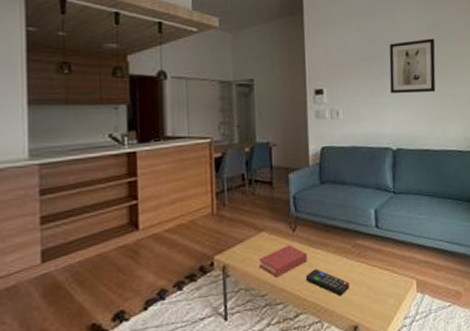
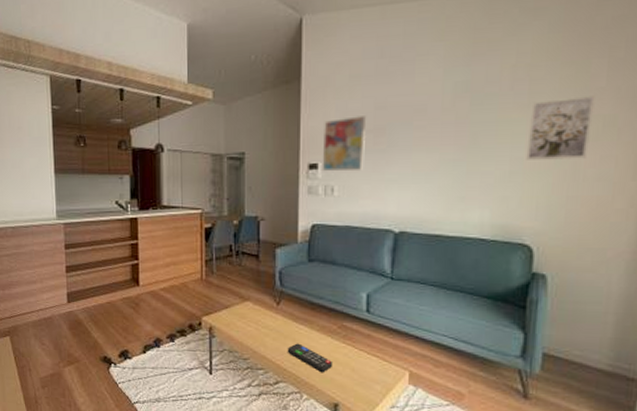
book: present [259,245,307,278] -> none [243,317,290,345]
wall art: none [326,46,363,97] -> present [322,116,367,172]
wall art: present [389,38,436,94] -> none [397,103,464,170]

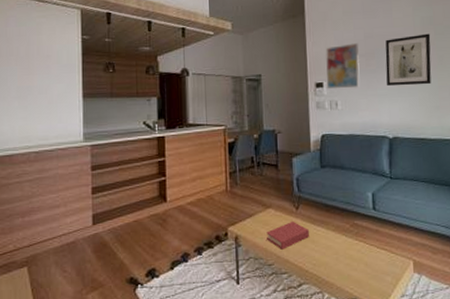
book: none [243,317,290,345] -> present [267,222,309,250]
remote control: present [287,343,333,373] -> none [307,244,349,271]
wall art: none [397,103,464,170] -> present [385,33,432,86]

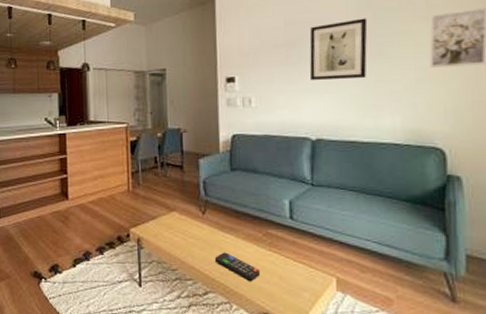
book: present [267,222,309,250] -> none [170,227,216,255]
remote control: none [307,244,349,271] -> present [214,252,261,282]
wall art: present [326,43,360,89] -> none [238,32,279,85]

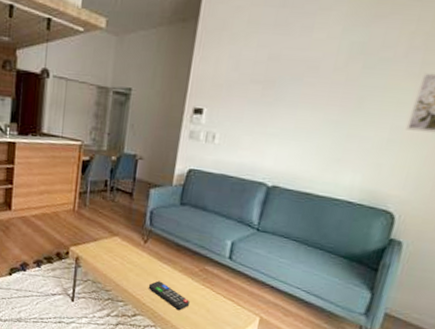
wall art: present [309,18,368,81] -> none [280,64,357,131]

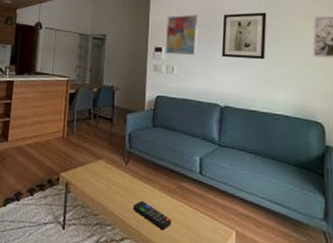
wall art: none [206,64,259,122] -> present [165,14,199,56]
wall art: none [280,64,357,131] -> present [221,12,267,60]

